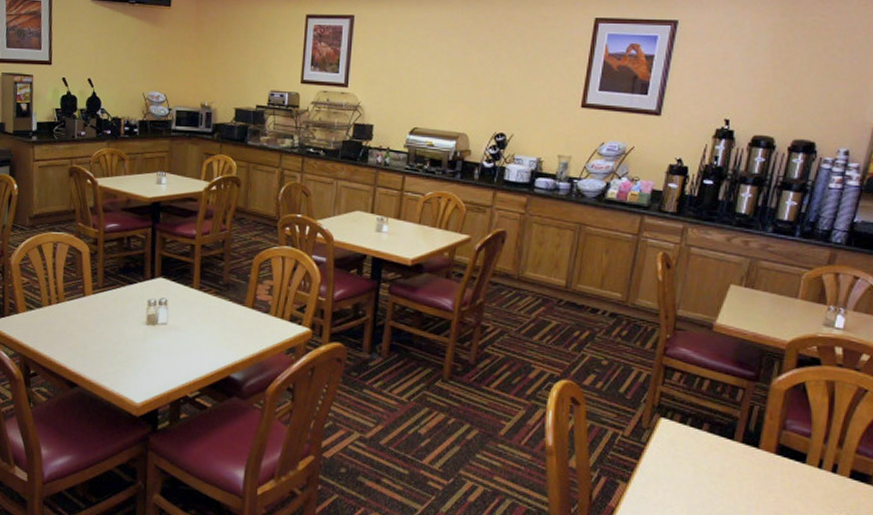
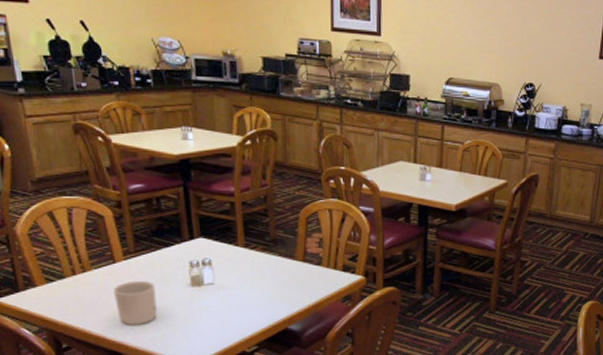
mug: none [79,315,115,358] -> present [114,281,157,325]

